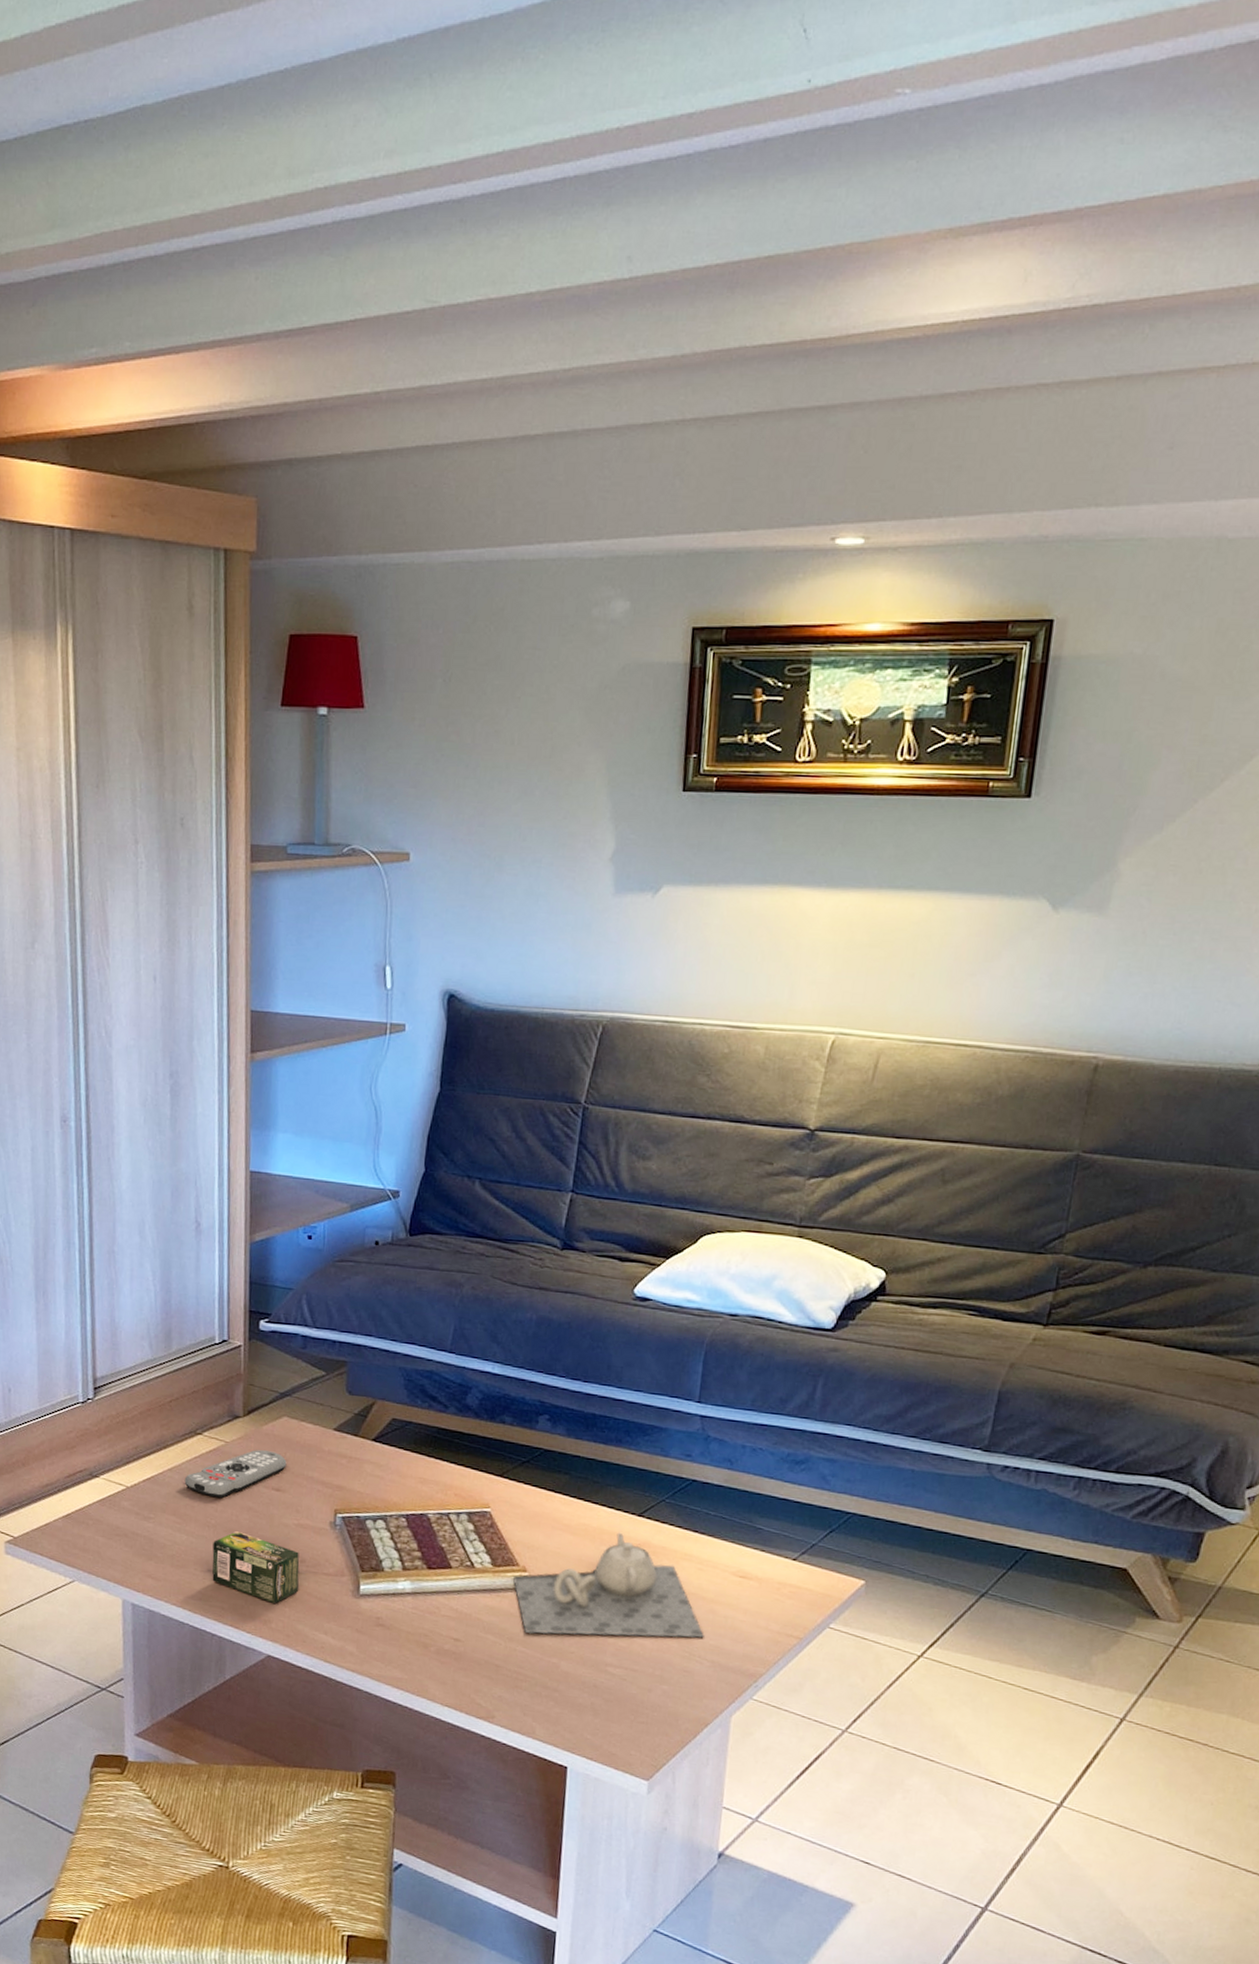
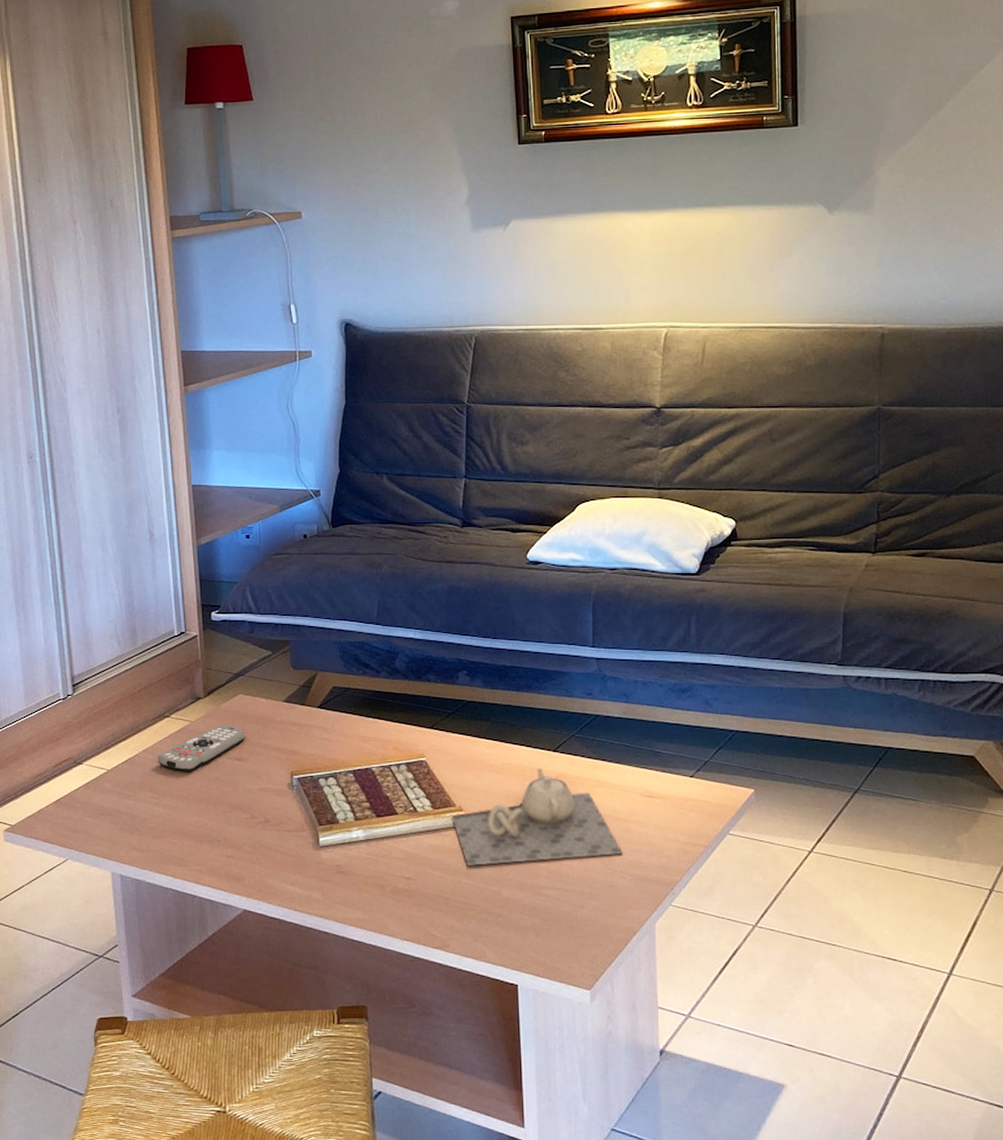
tea box: present [212,1530,300,1604] -> none [187,799,265,862]

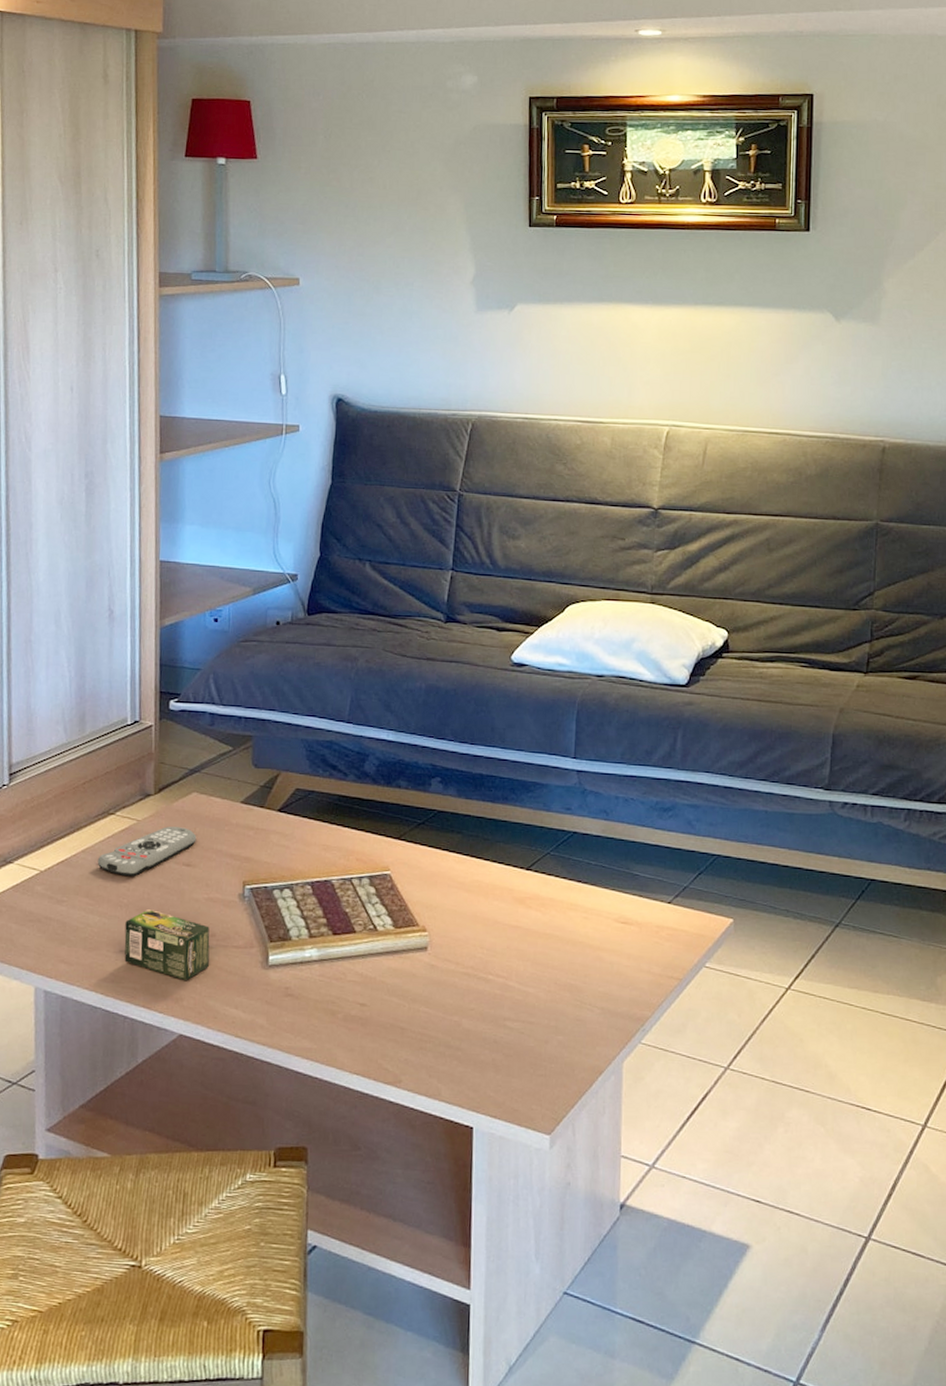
tea box: none [187,799,265,862] -> present [124,908,210,980]
teapot: present [452,767,623,866] -> none [414,886,593,993]

